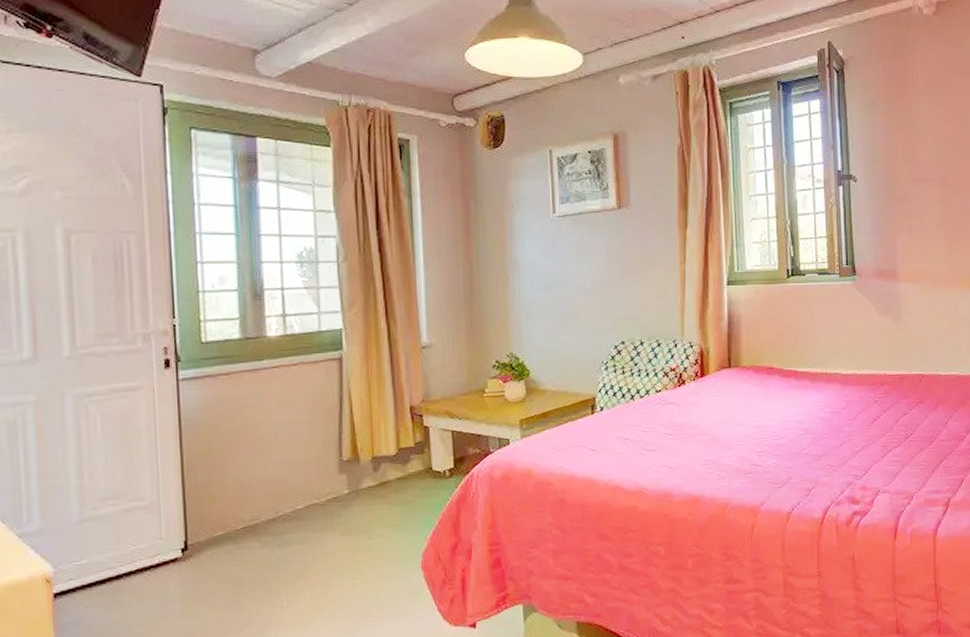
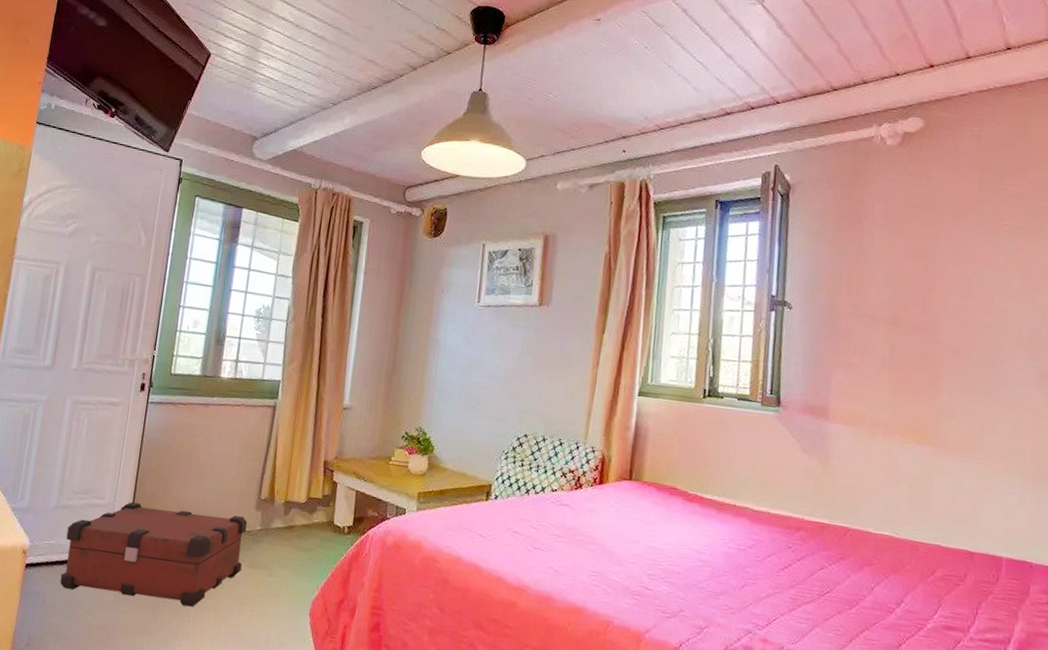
suitcase: none [102,484,334,609] -> present [60,502,248,607]

